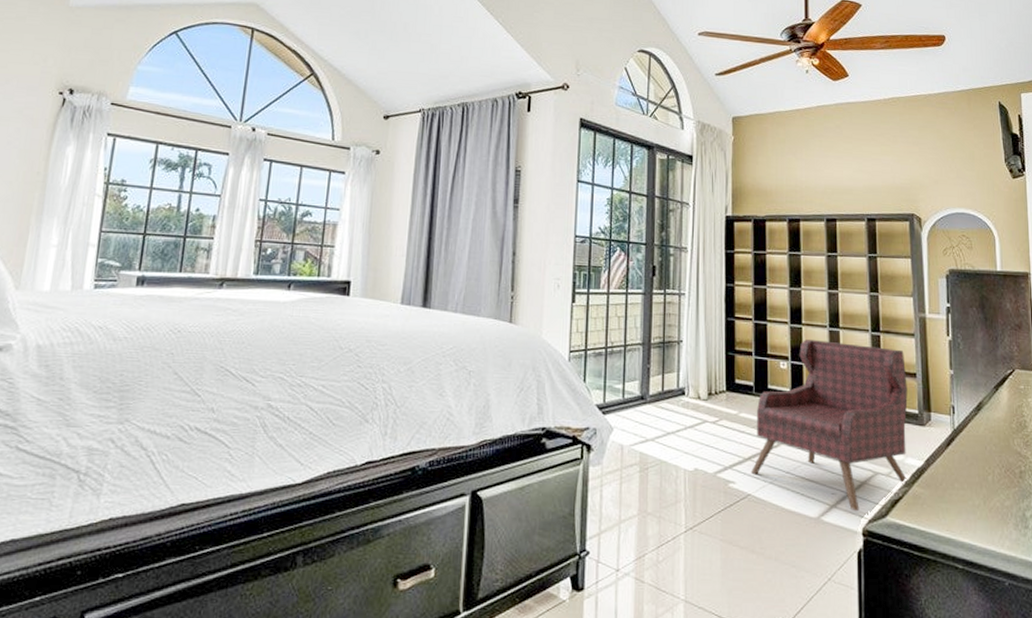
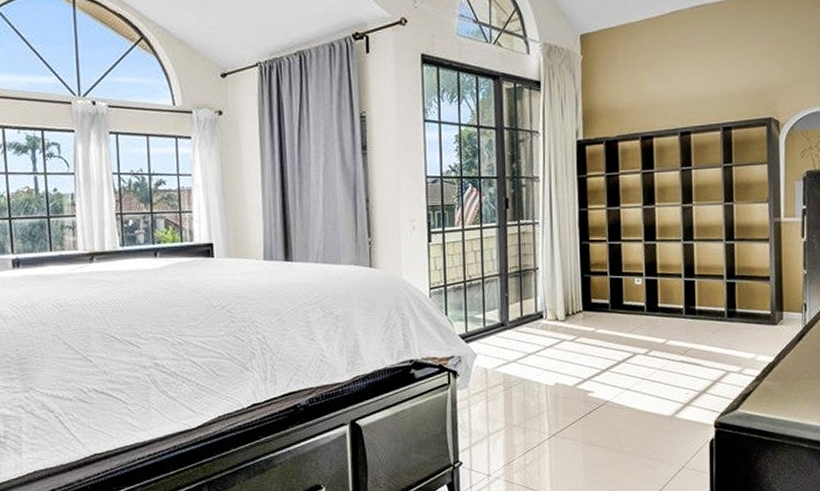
armchair: present [750,340,908,511] -> none [608,254,760,407]

